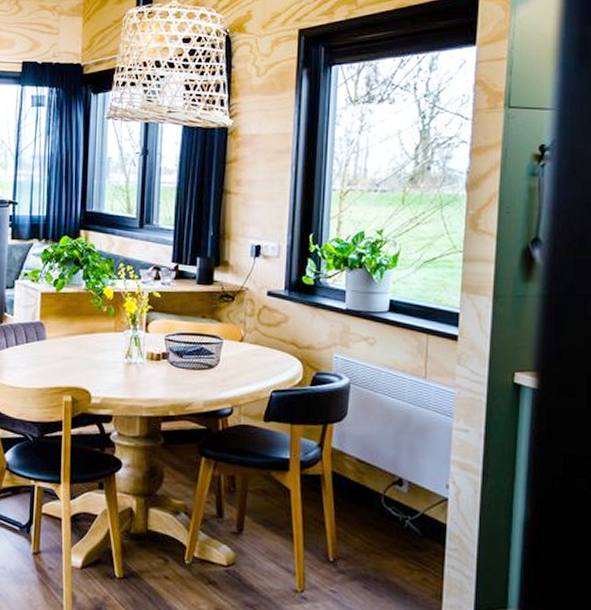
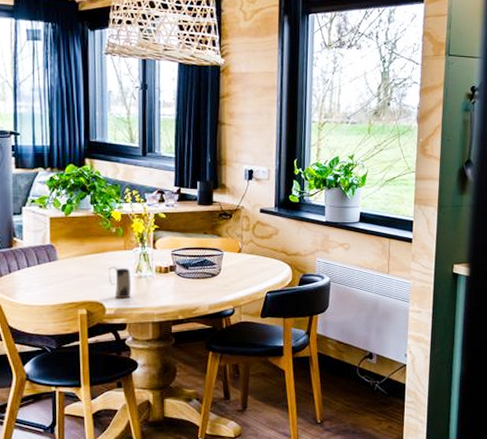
mug: none [97,349,120,387] -> present [109,266,132,299]

